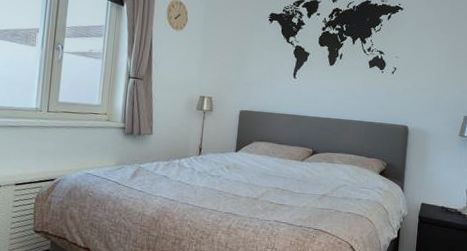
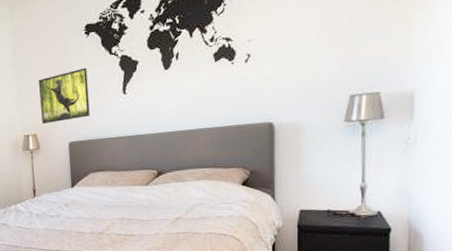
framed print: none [219,48,266,91] -> present [39,67,90,124]

